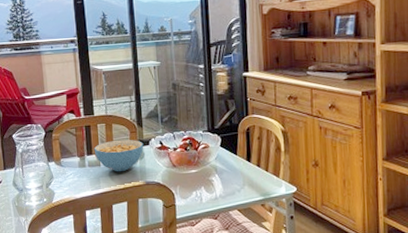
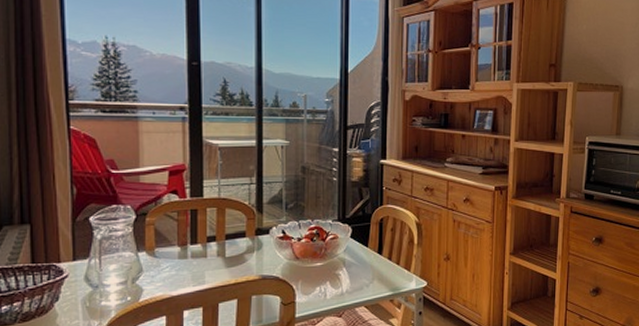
cereal bowl: present [93,139,144,172] -> none [199,227,263,265]

